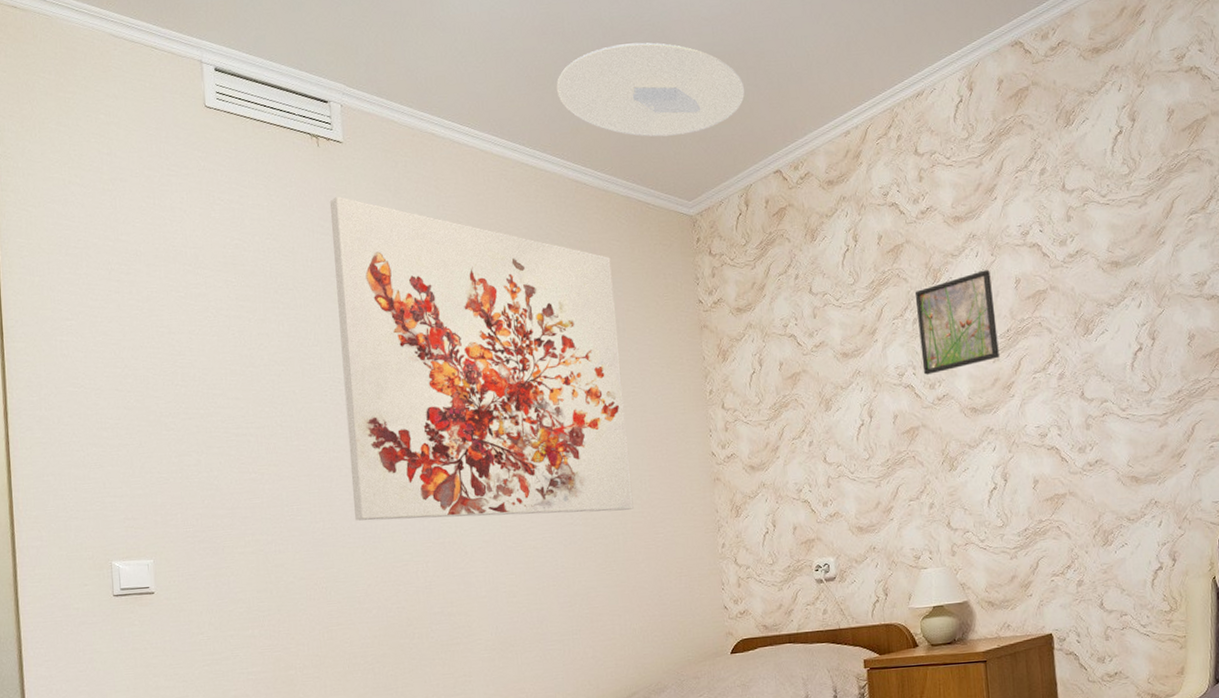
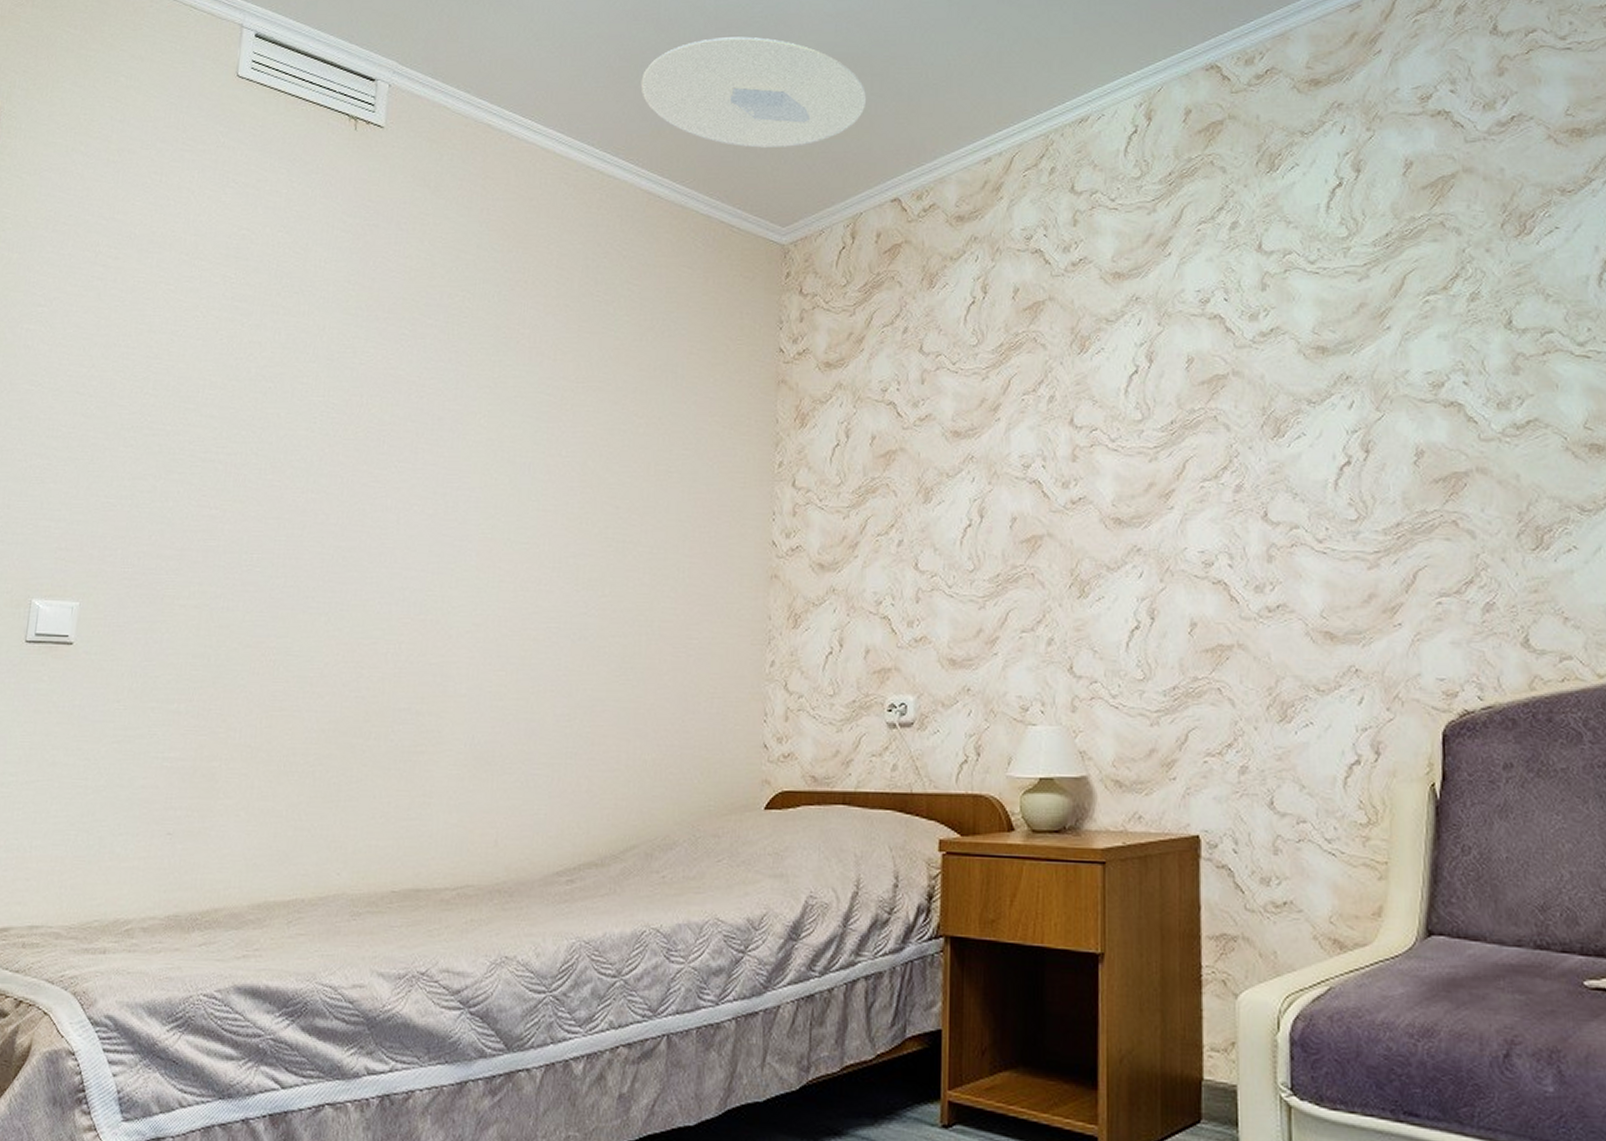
wall art: present [329,196,634,521] -> none [323,188,678,604]
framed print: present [914,270,1000,375] -> none [1054,343,1158,469]

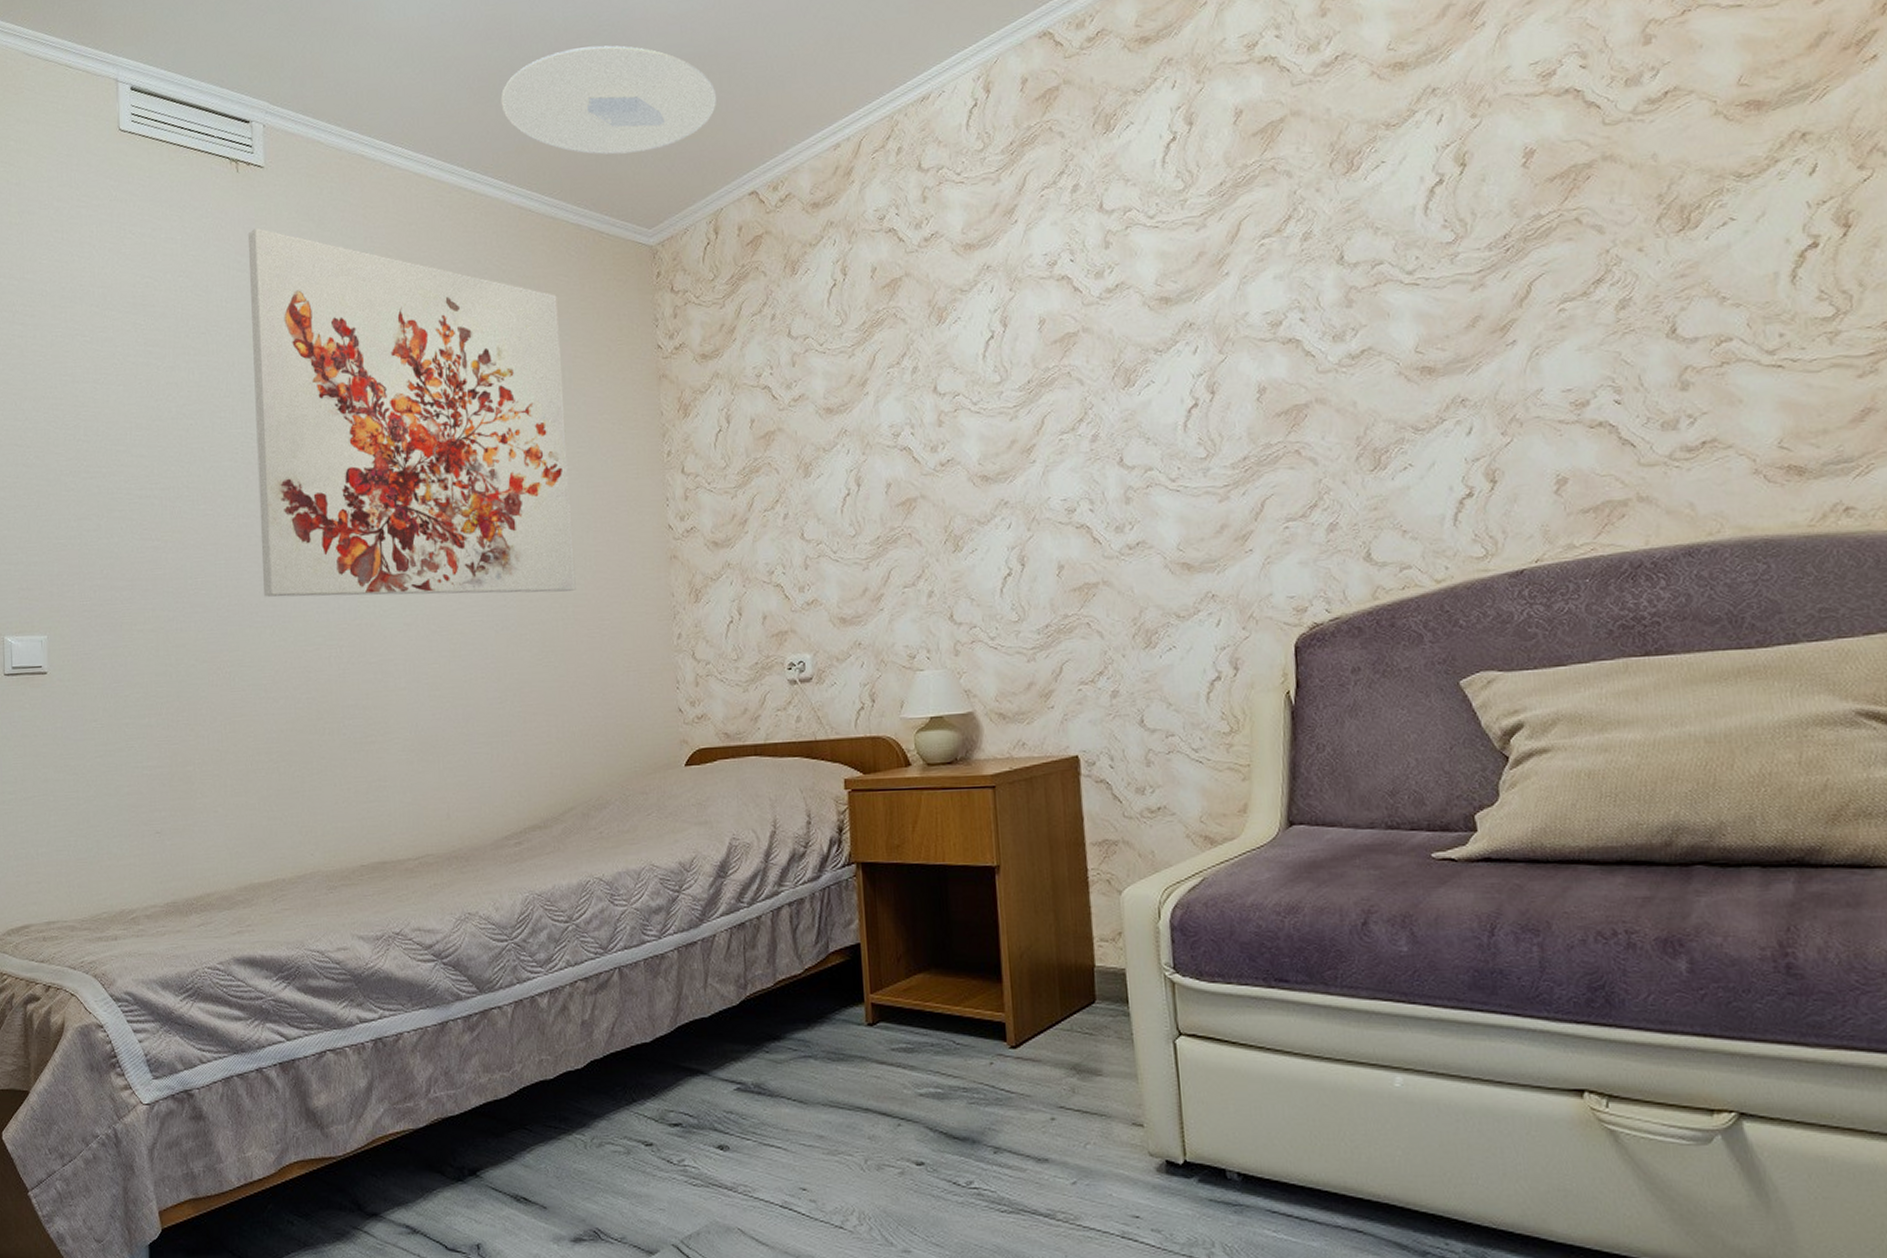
wall art: none [323,188,678,604] -> present [247,227,576,597]

